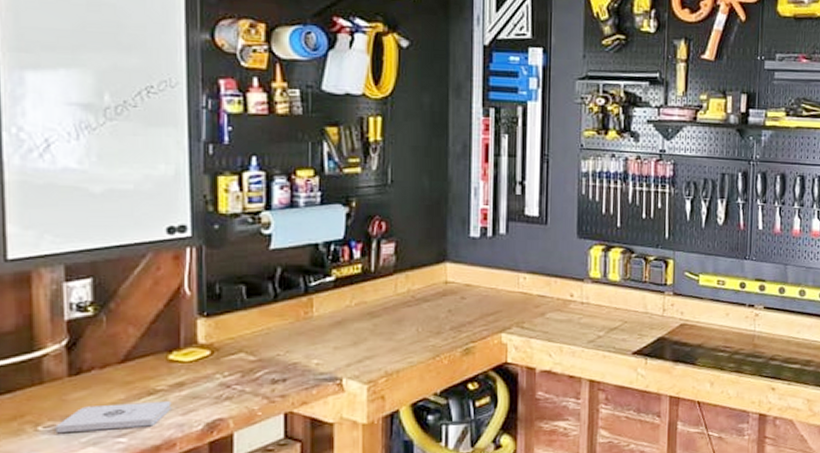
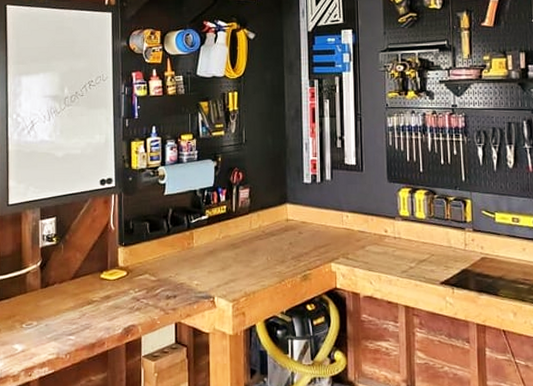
notepad: present [55,402,172,434] -> none [33,310,102,330]

